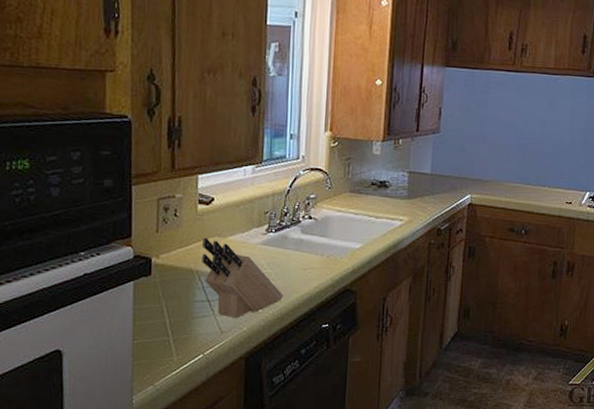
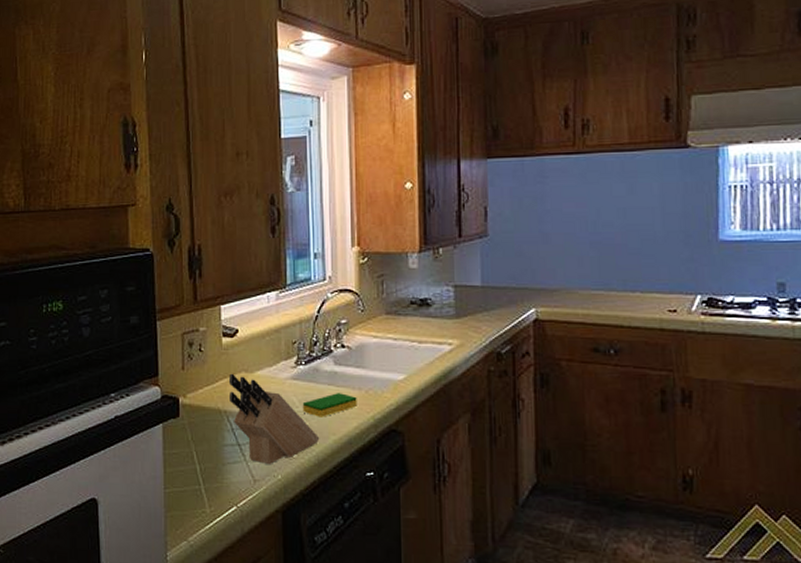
dish sponge: none [270,257,319,278] -> present [302,393,357,417]

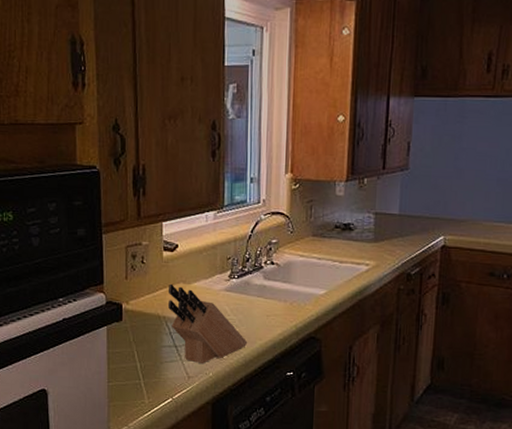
dish sponge: present [302,393,357,417] -> none [233,304,282,325]

